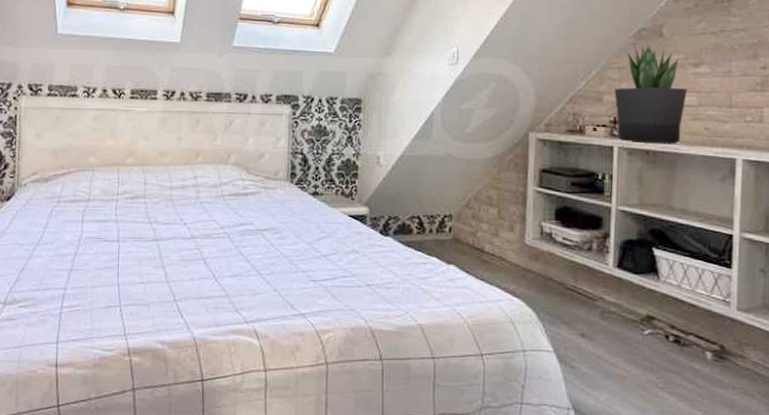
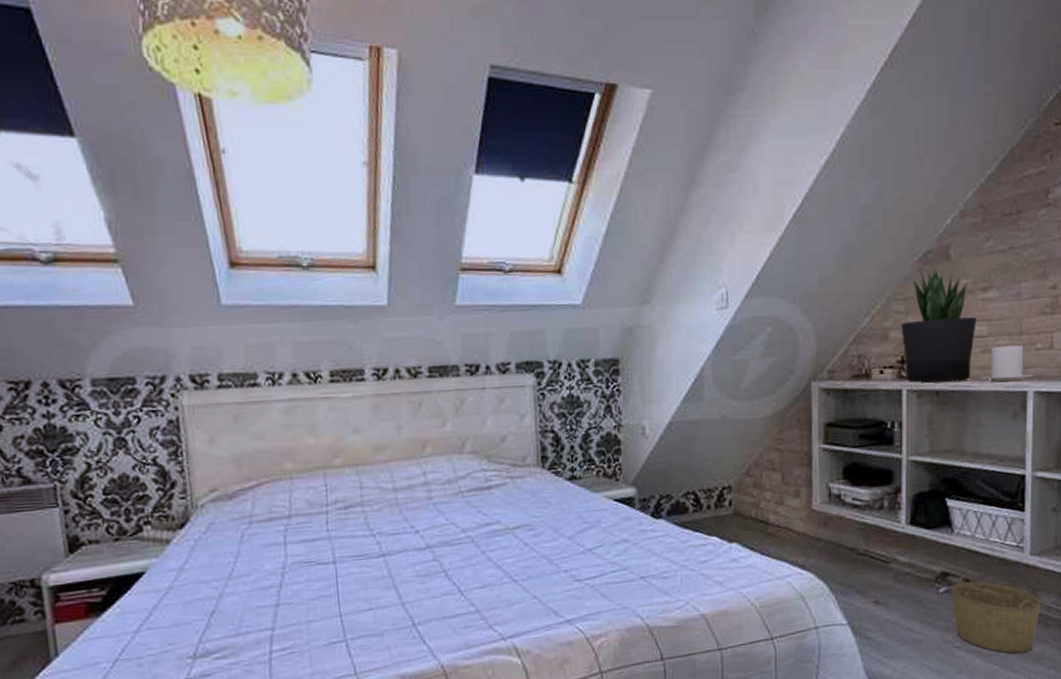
basket: none [655,321,747,403] -> present [950,574,1041,654]
candle: none [690,116,742,149] -> present [981,345,1033,382]

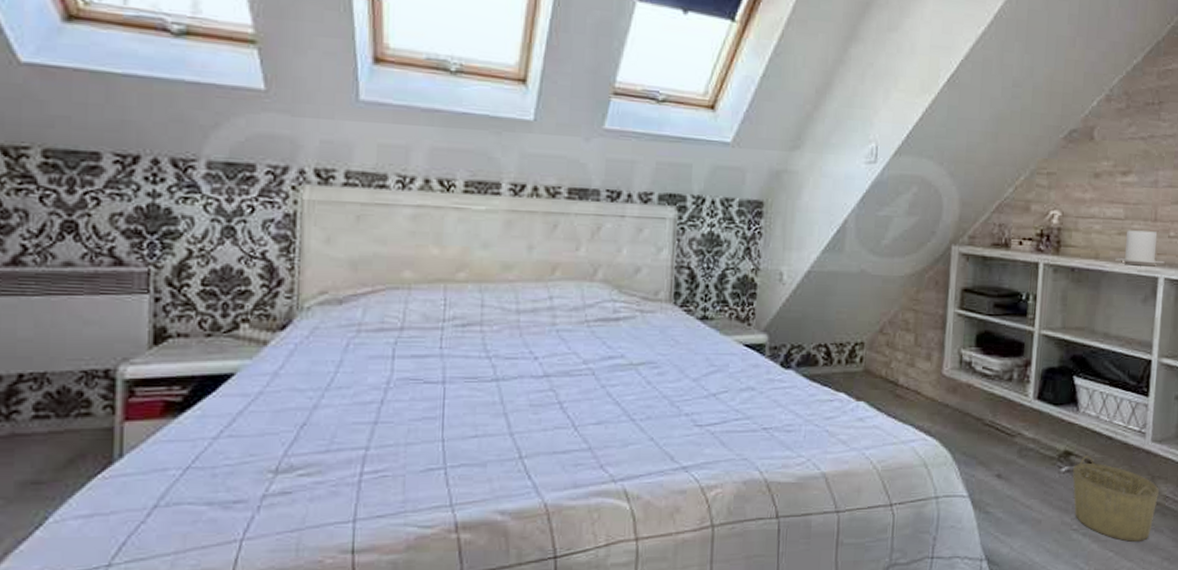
planter: present [901,268,977,383] -> none [1042,147,1115,261]

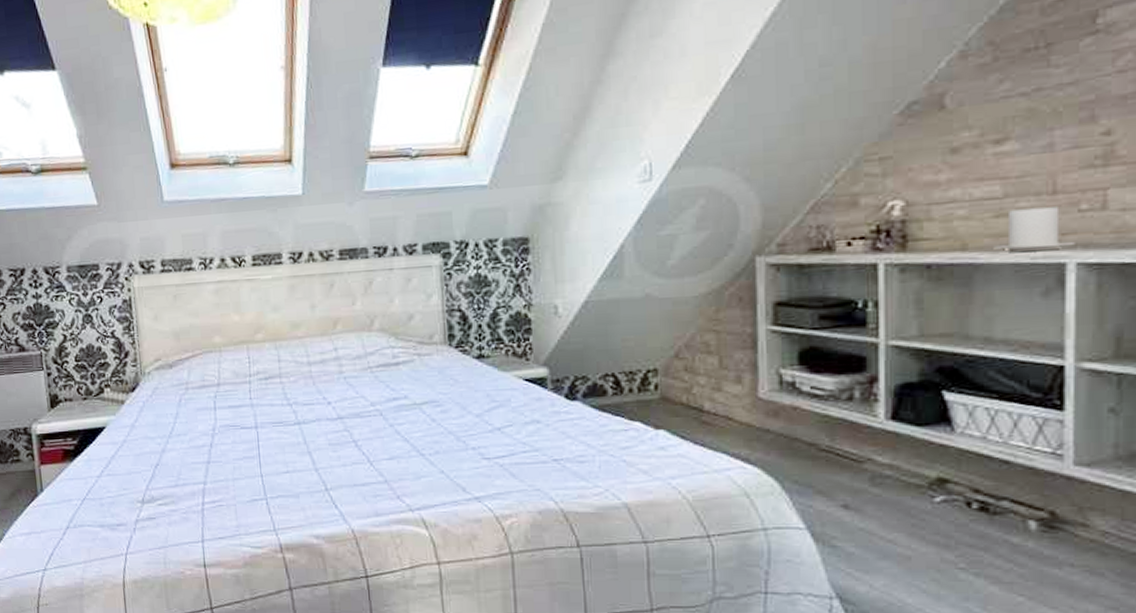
basket: present [1072,456,1159,542] -> none [951,483,1092,585]

